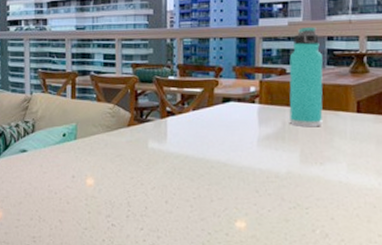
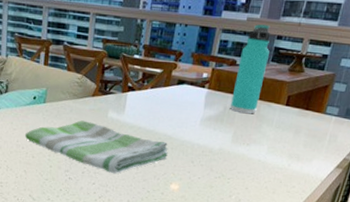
dish towel: none [57,155,227,214] -> present [25,120,169,173]

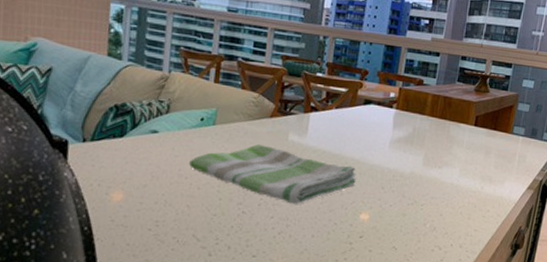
thermos bottle: present [230,24,271,113] -> none [420,45,455,134]

